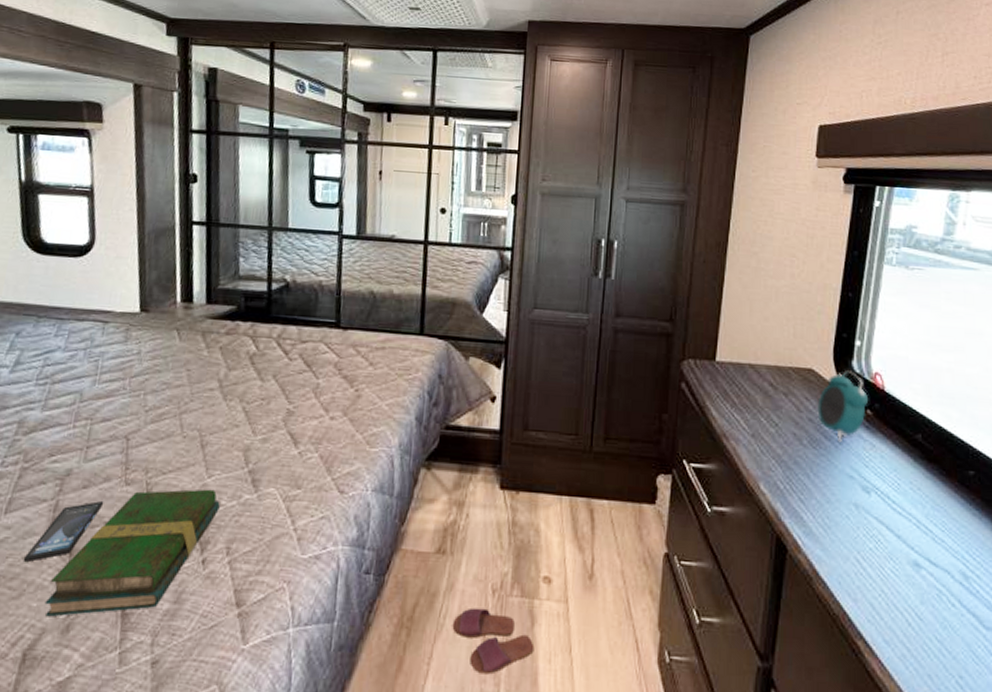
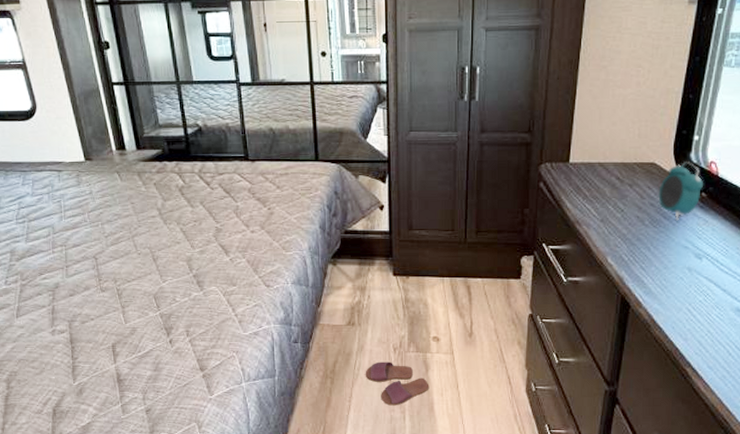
smartphone: present [23,501,104,562] -> none [38,305,88,349]
book: present [44,489,220,617] -> none [60,290,176,385]

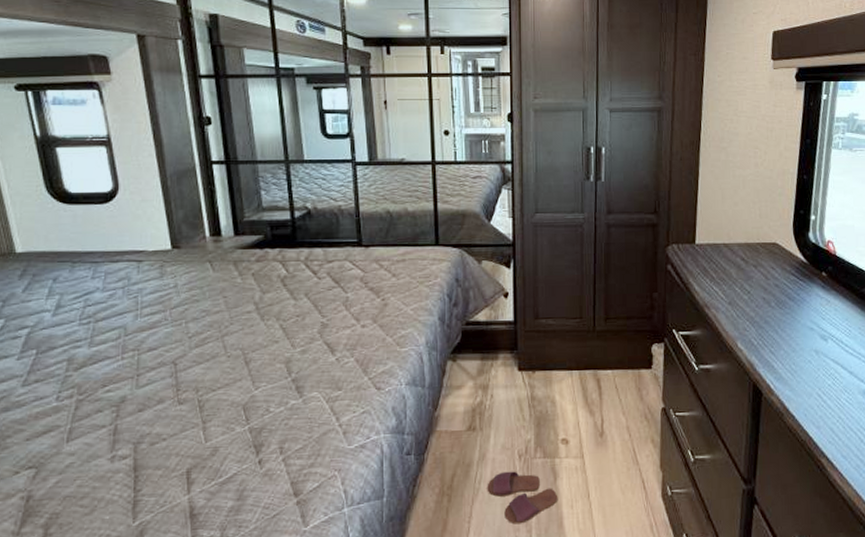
alarm clock: present [658,162,703,221] -> none [782,241,823,302]

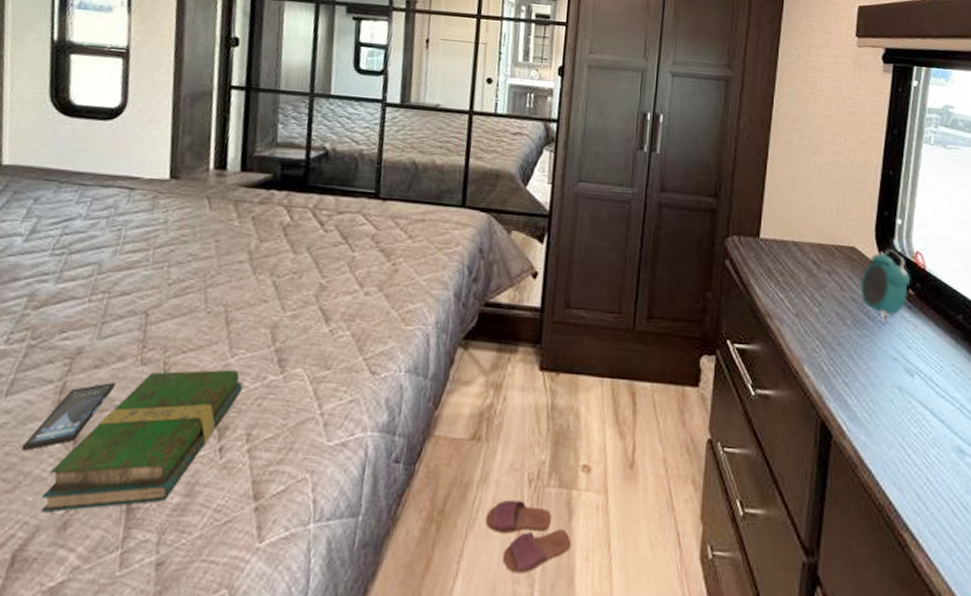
smartphone: none [90,421,160,481] -> present [21,383,116,450]
book: none [116,399,269,526] -> present [41,369,243,513]
alarm clock: none [782,241,823,302] -> present [860,249,910,323]

